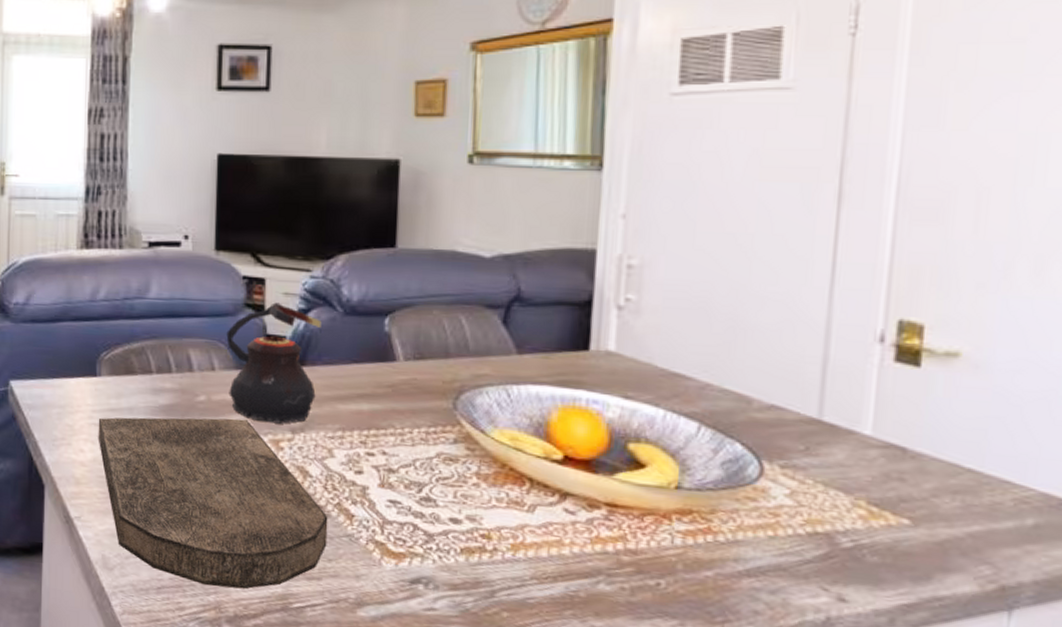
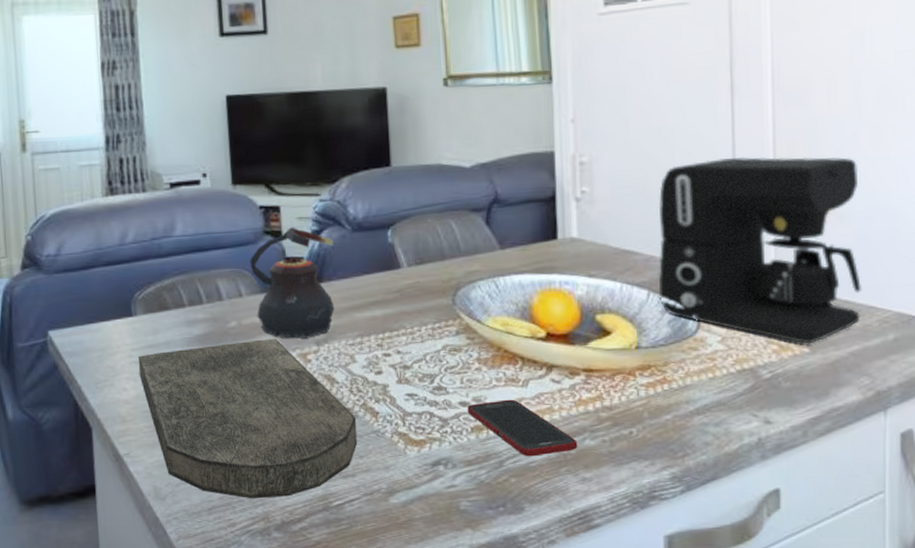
cell phone: none [458,522,589,594] -> present [467,399,578,457]
coffee maker: none [714,278,1008,515] -> present [658,156,863,344]

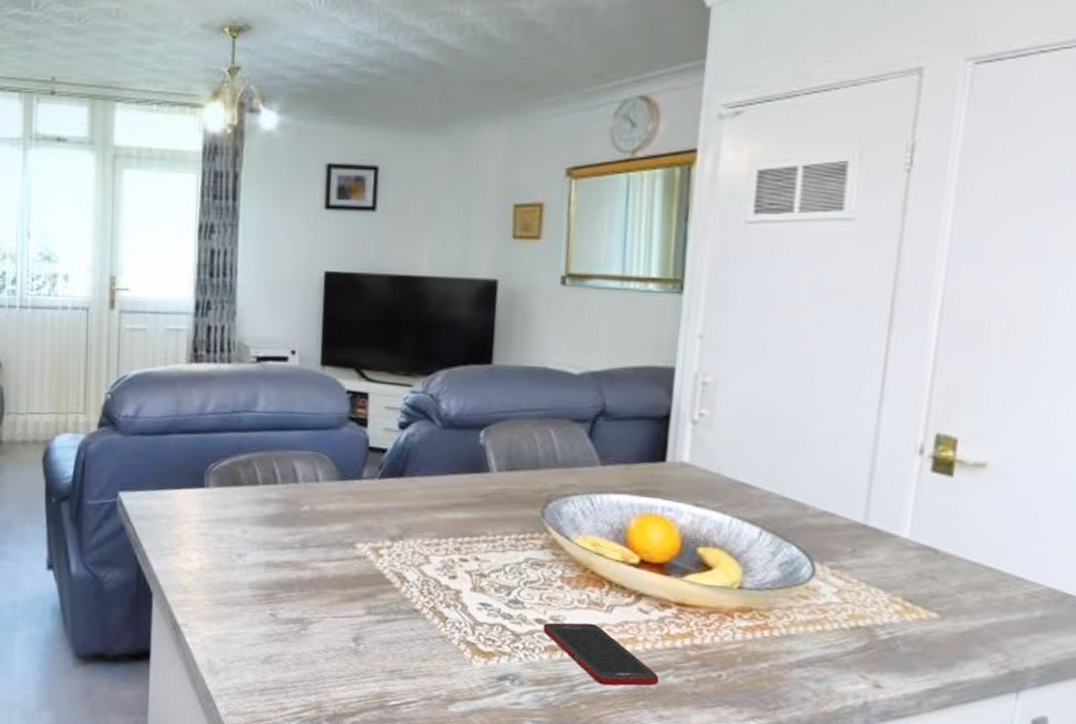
cutting board: present [138,338,358,498] -> none [205,527,424,689]
teapot: present [250,227,335,339] -> none [330,416,421,532]
coffee maker: present [658,156,863,344] -> none [773,395,1029,609]

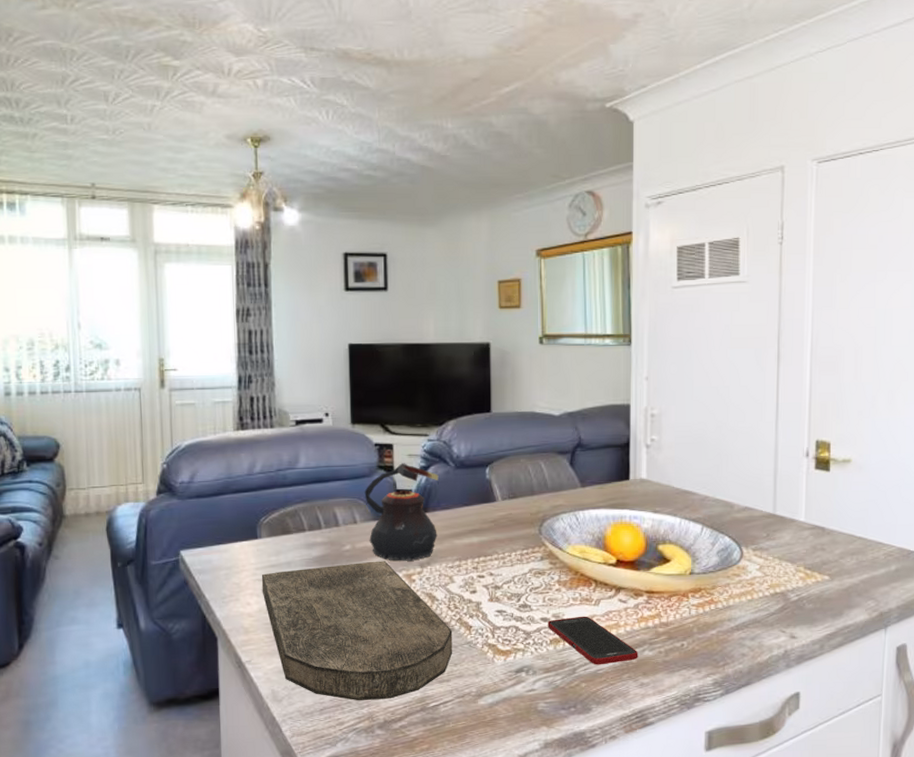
cutting board: none [205,527,424,689] -> present [261,561,453,700]
teapot: none [330,416,421,532] -> present [364,463,439,561]

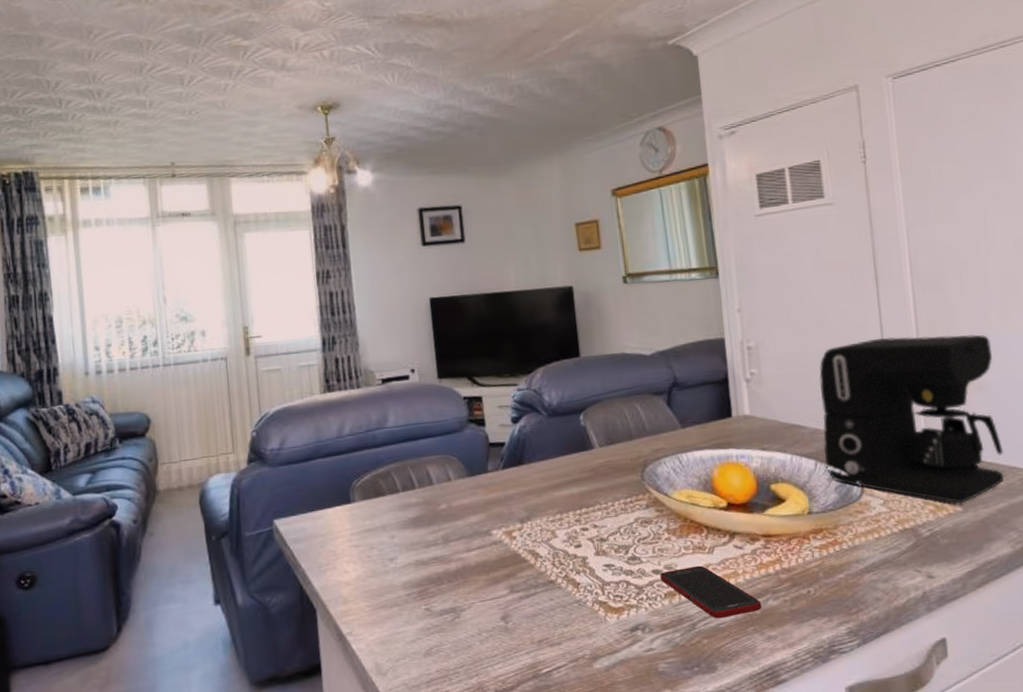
cutting board: present [261,561,453,700] -> none [357,518,562,670]
teapot: present [364,463,439,561] -> none [456,415,536,518]
coffee maker: none [711,414,876,573] -> present [819,334,1004,504]

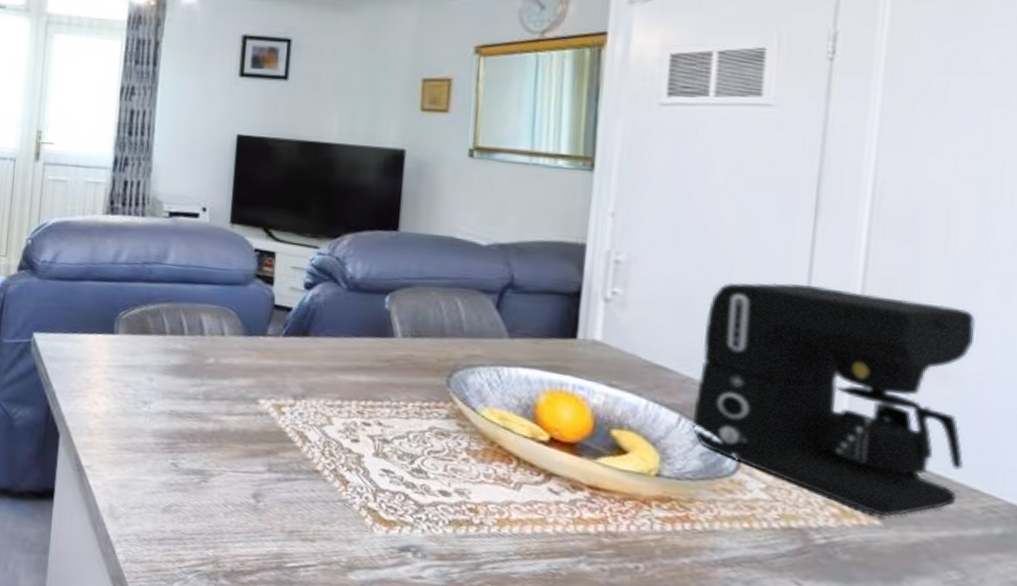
cell phone: present [660,565,762,619] -> none [447,495,571,572]

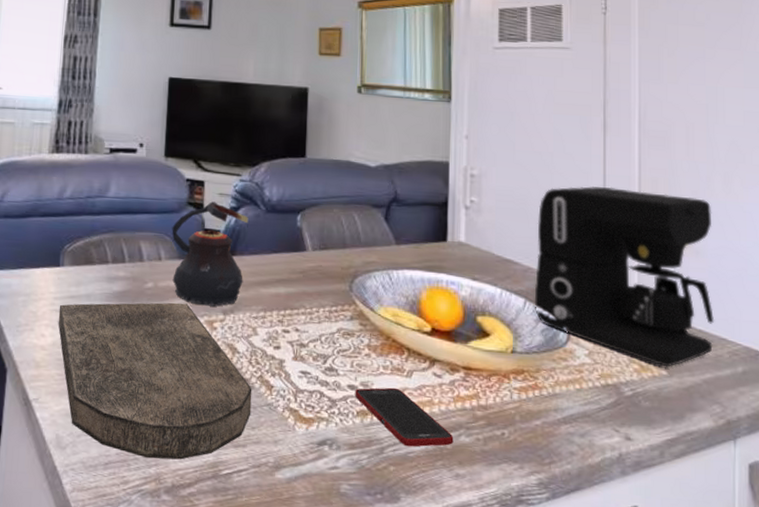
cutting board: none [112,373,325,546] -> present [58,302,252,460]
teapot: none [236,275,326,390] -> present [172,201,249,307]
cell phone: none [447,495,571,572] -> present [355,387,454,447]

